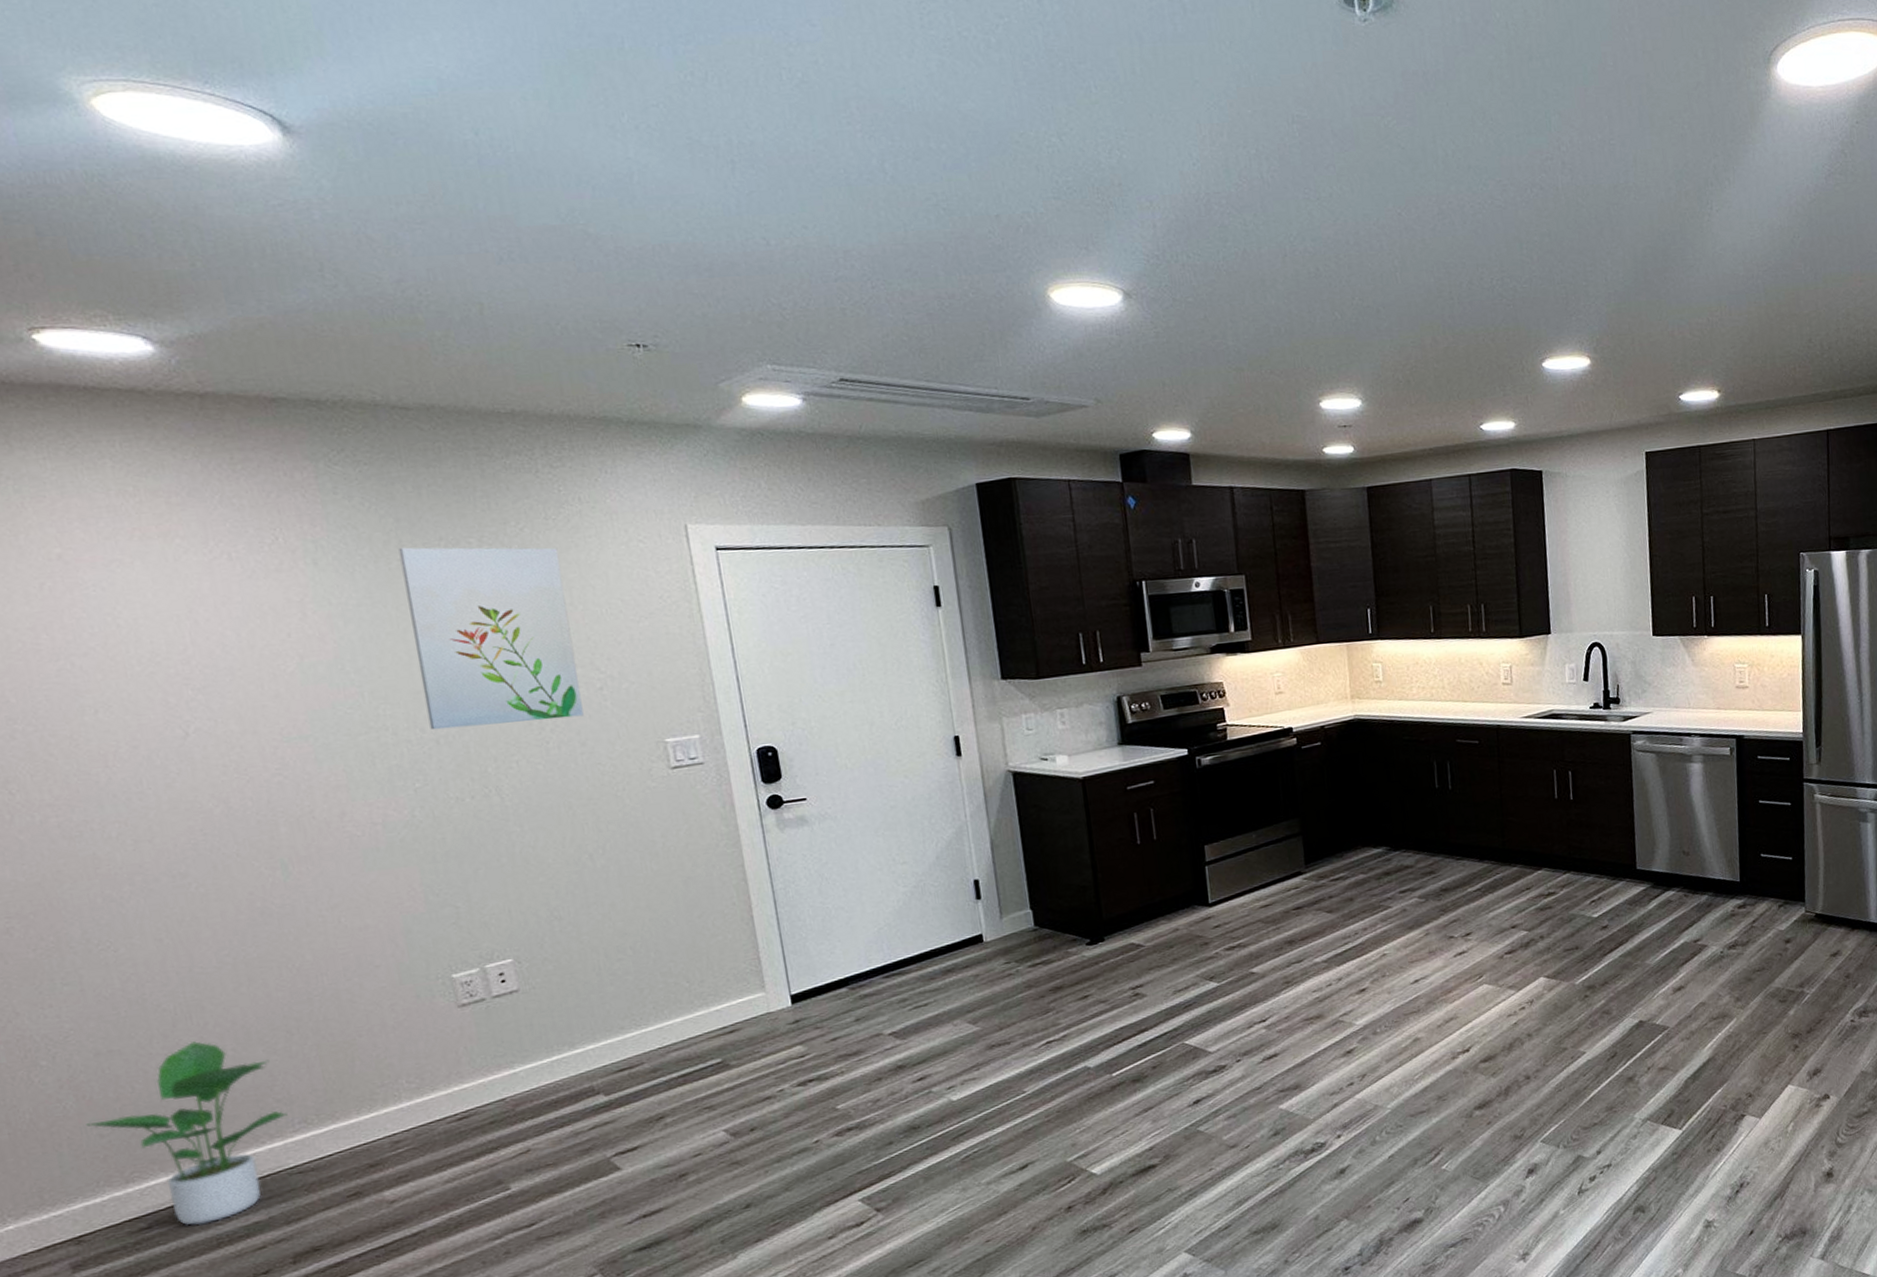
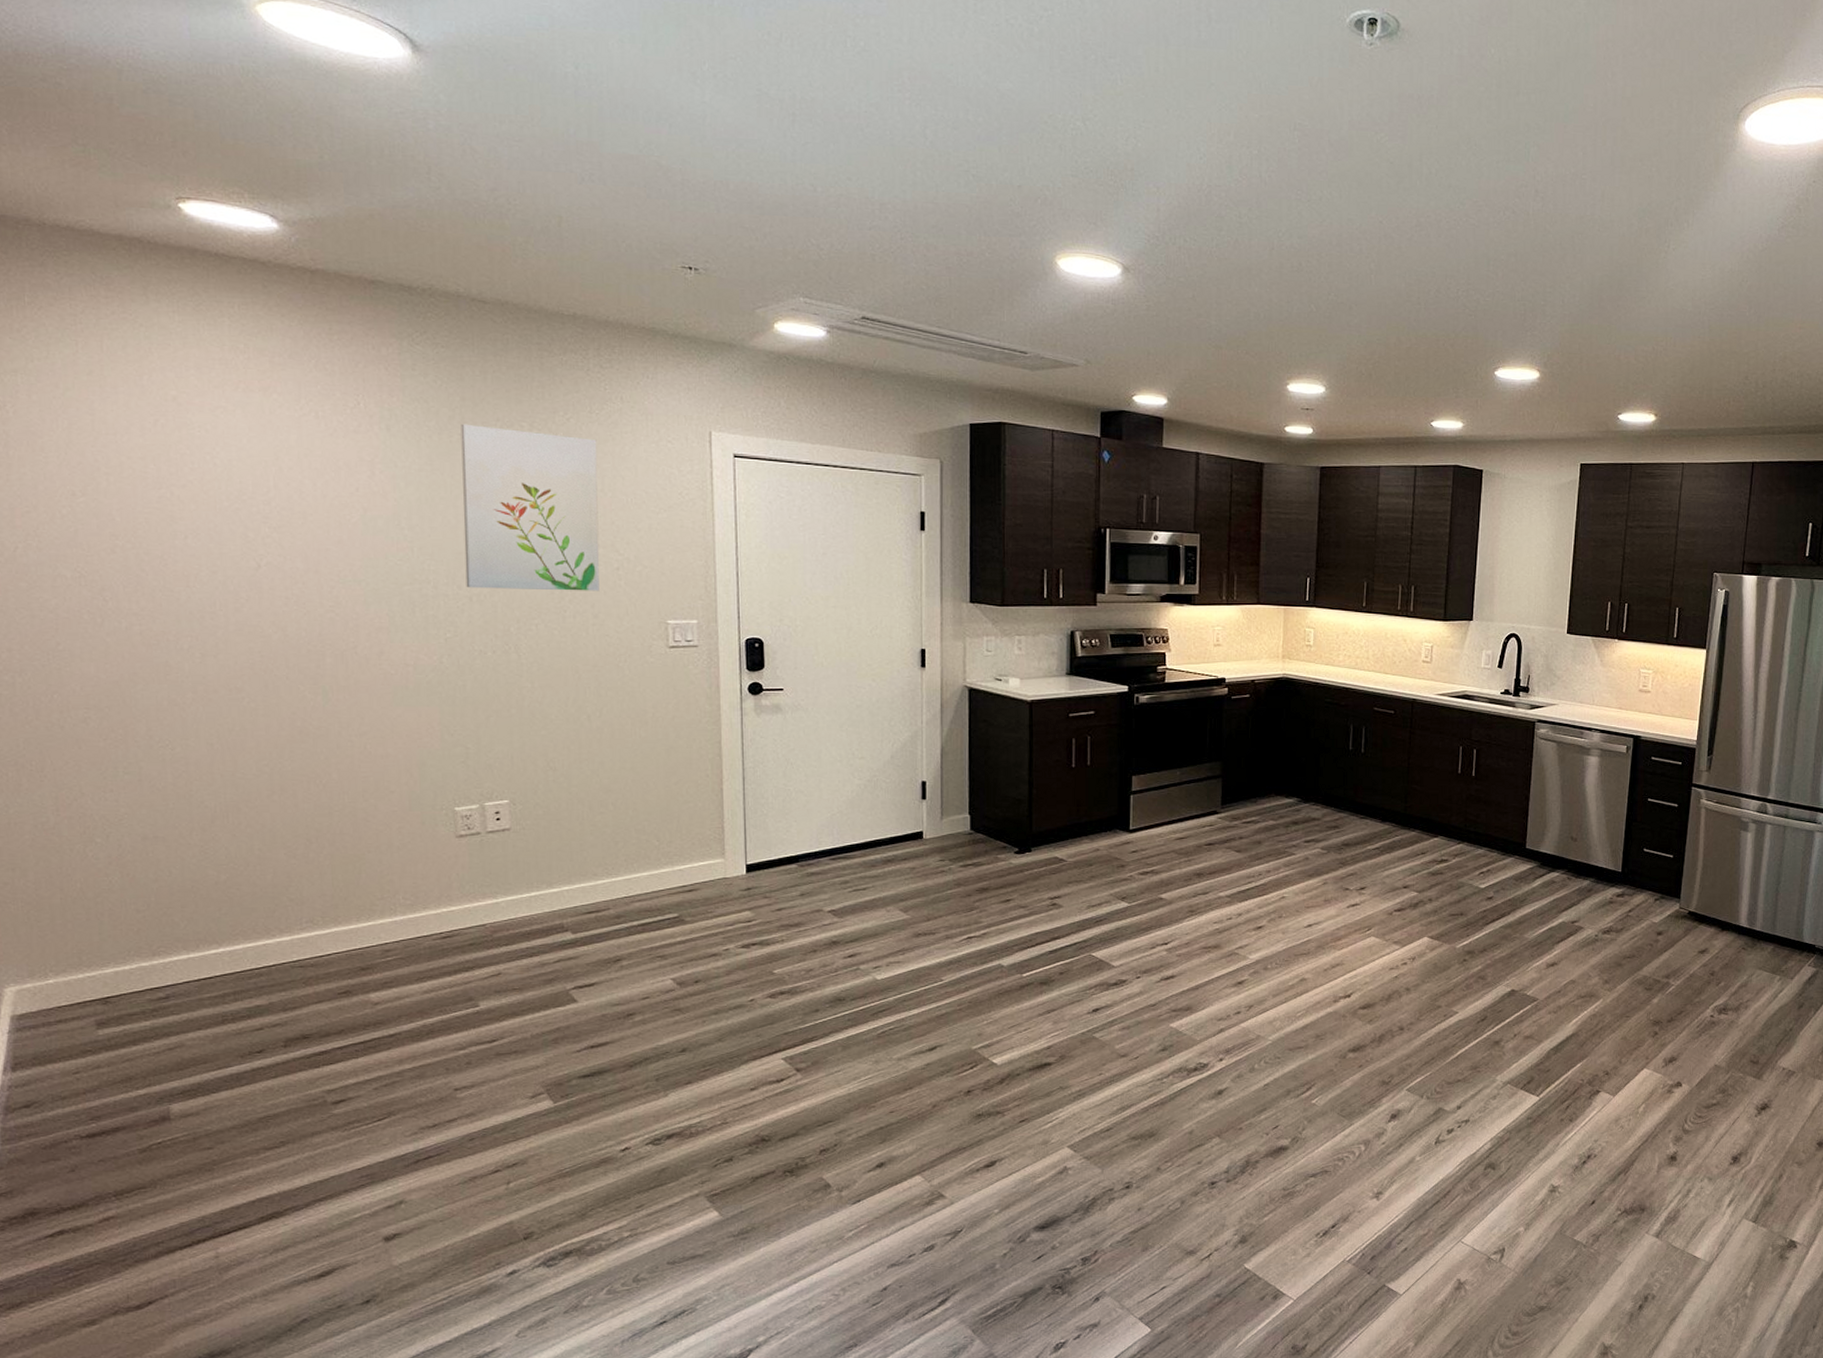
potted plant: present [86,1041,287,1226] -> none [126,838,297,1002]

